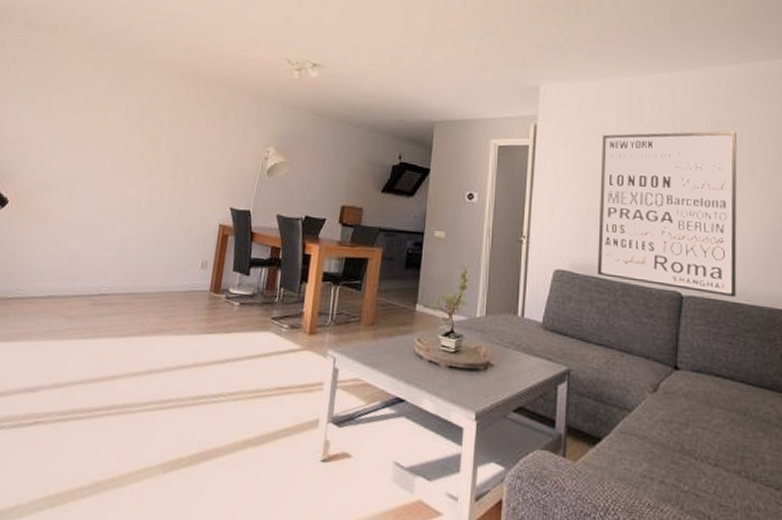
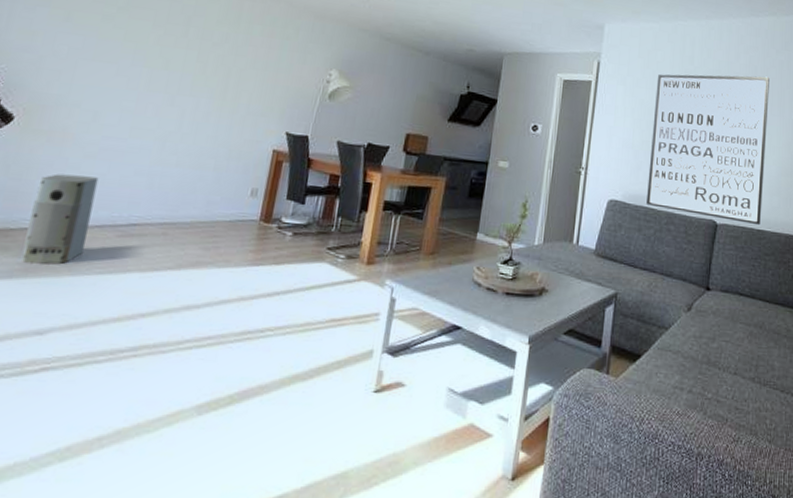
air purifier: none [16,249,75,330] -> present [20,174,99,265]

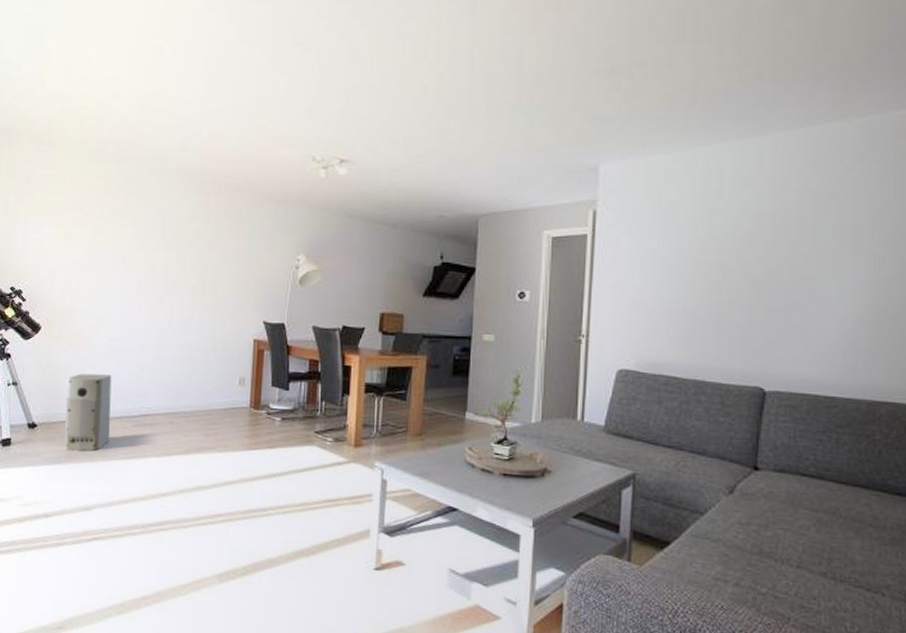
wall art: present [646,74,770,226] -> none [667,202,837,391]

